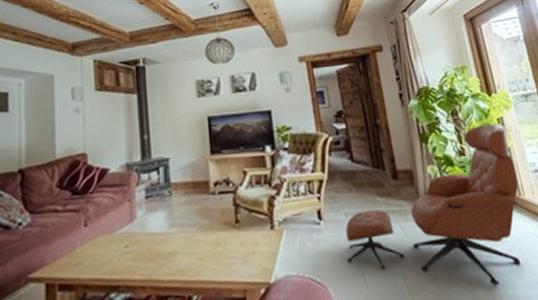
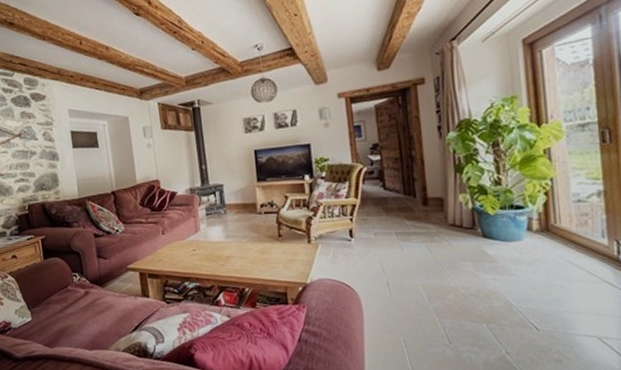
lounge chair: present [345,123,521,285] -> none [373,154,556,299]

